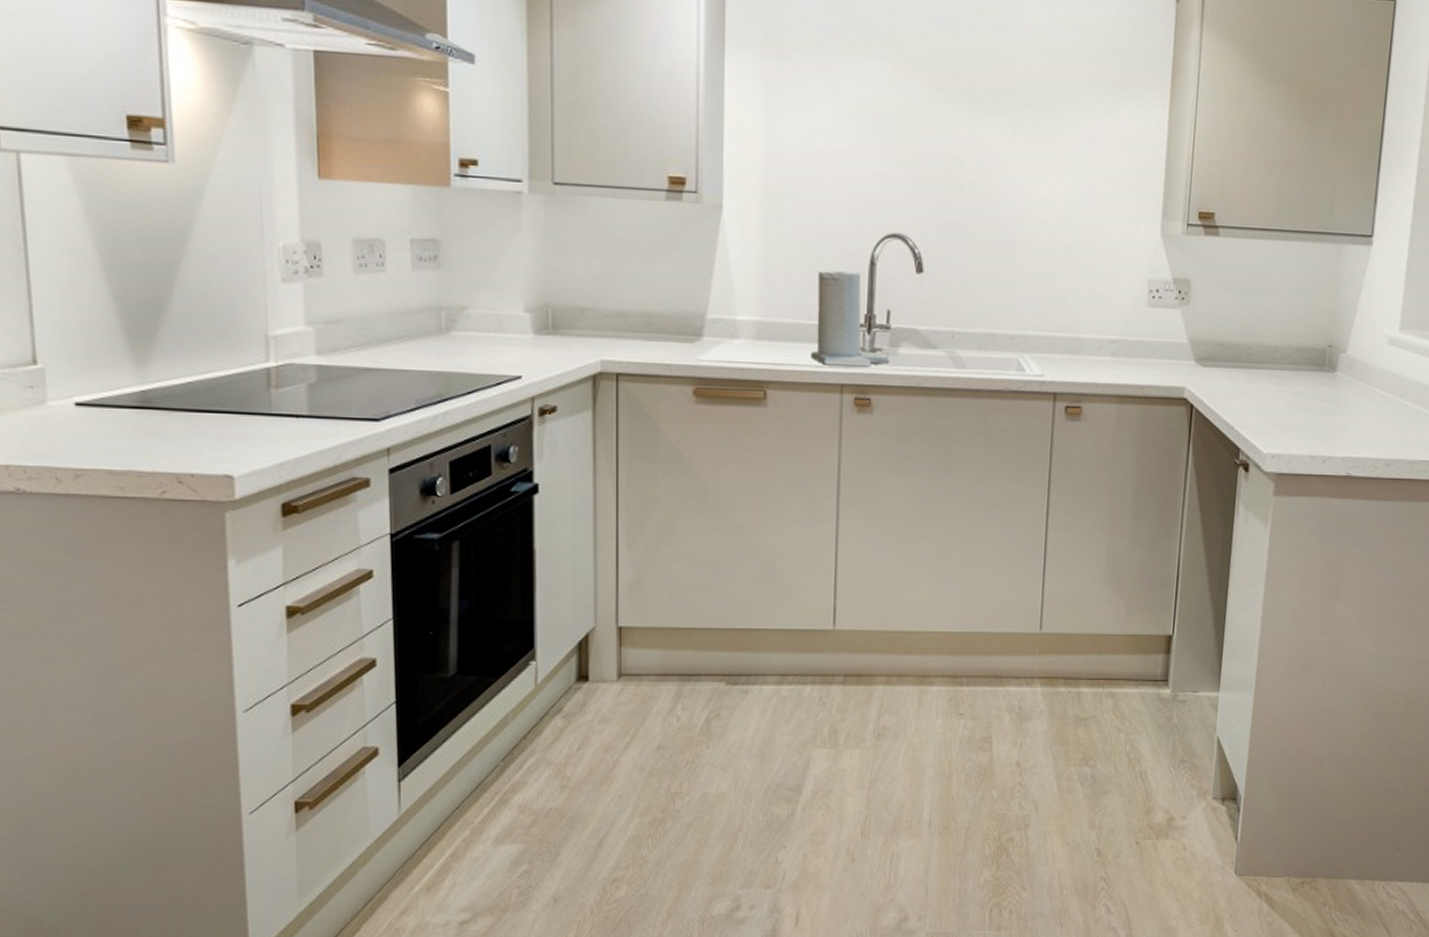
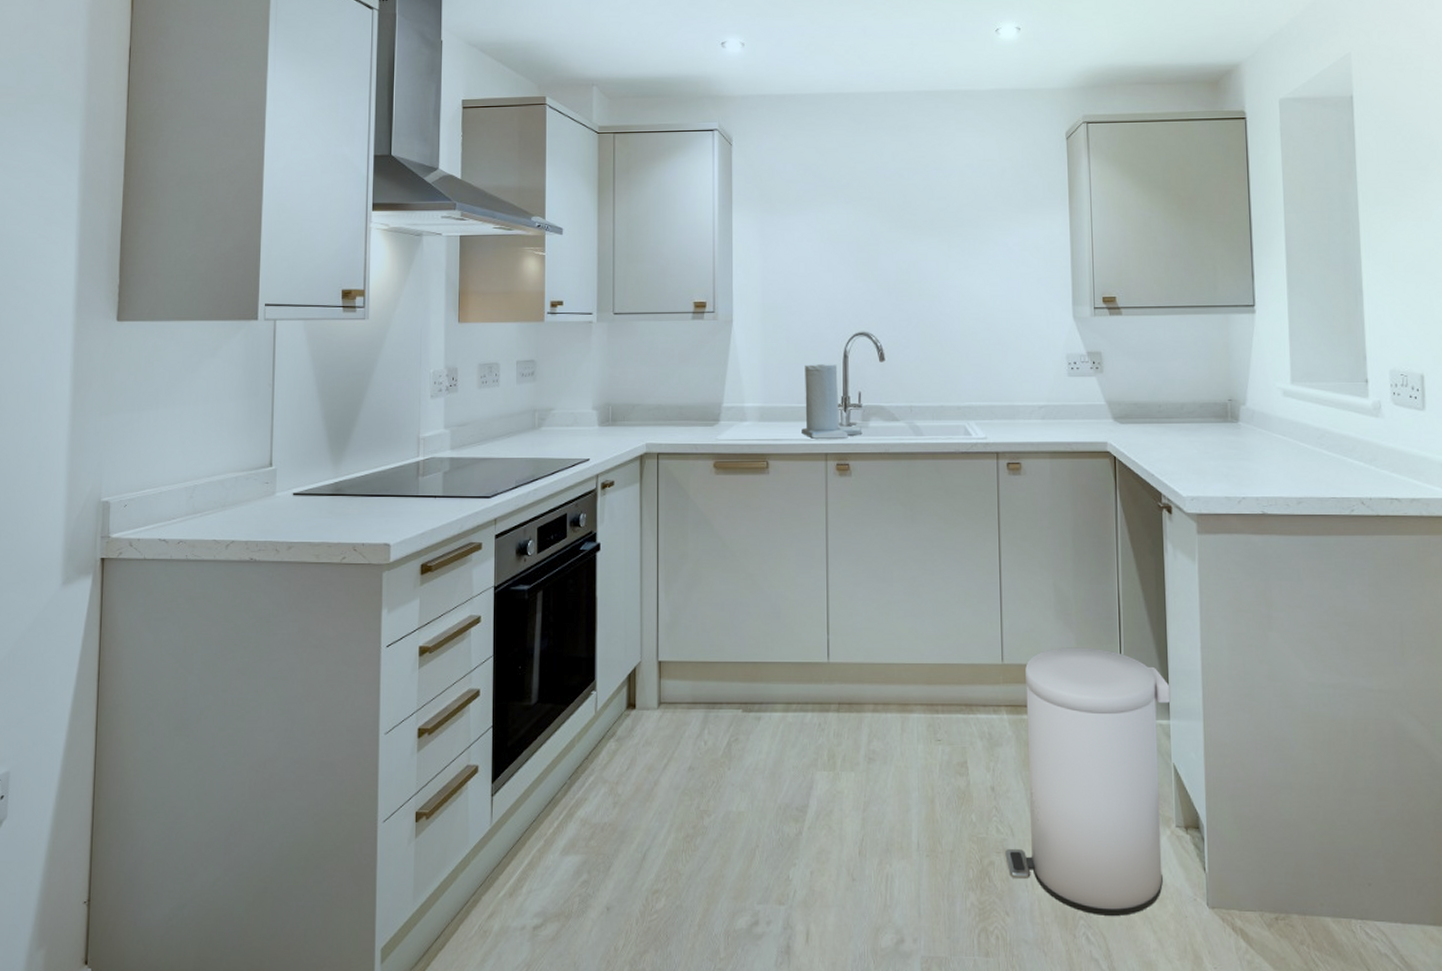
pedal bin: none [1026,616,1224,886] -> present [1005,647,1171,916]

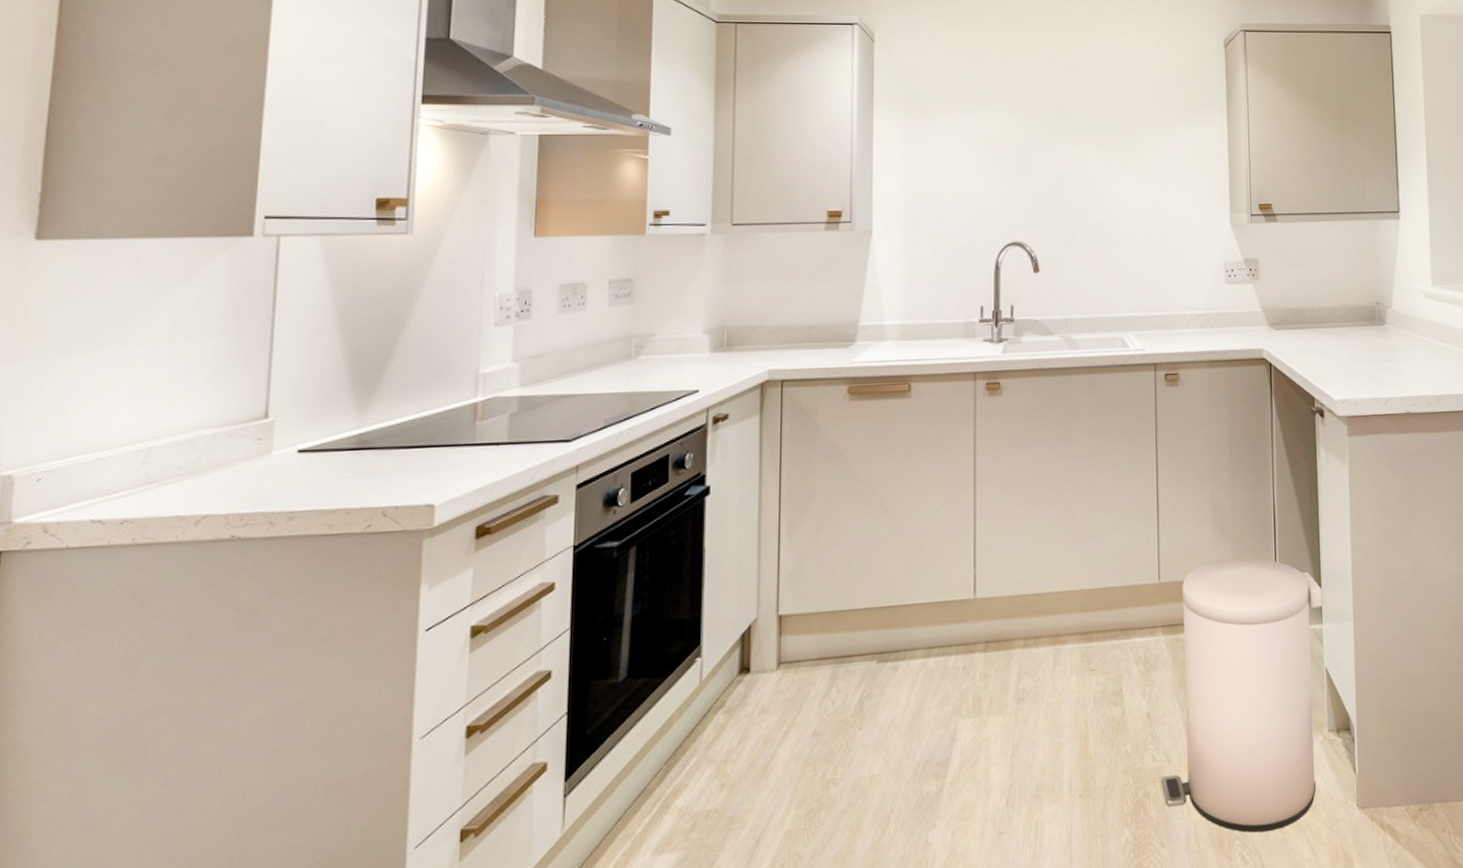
paper towel: present [800,363,861,439] -> none [947,275,1013,357]

